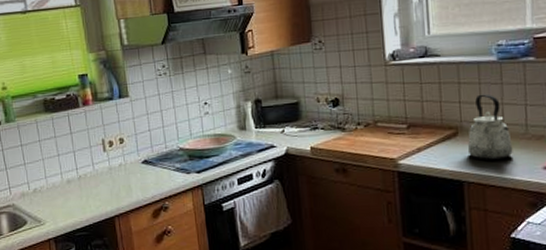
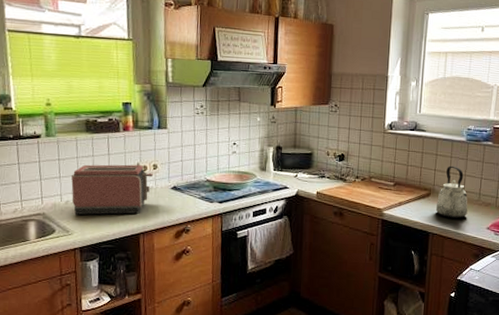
toaster: none [36,141,120,202] -> present [71,164,153,215]

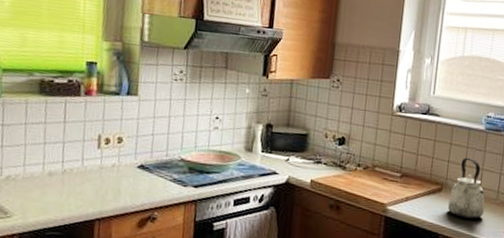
toaster: present [71,164,153,215] -> none [14,133,117,196]

